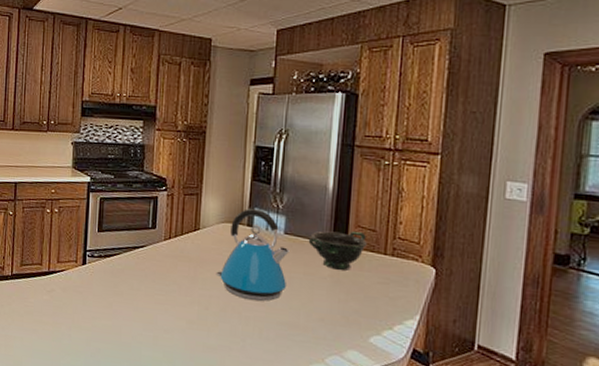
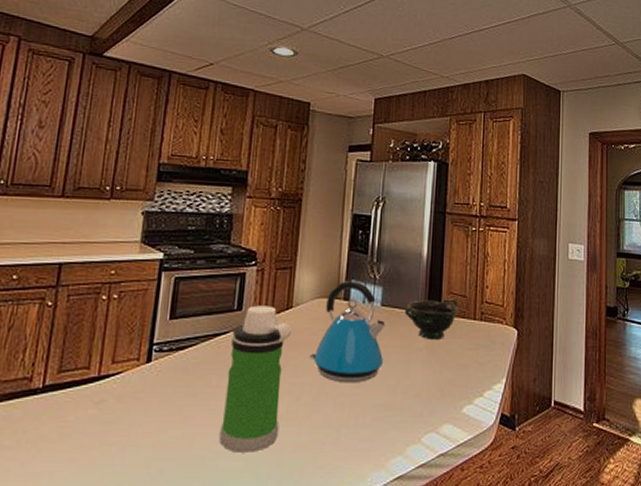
water bottle: none [141,225,200,347] -> present [219,305,293,453]

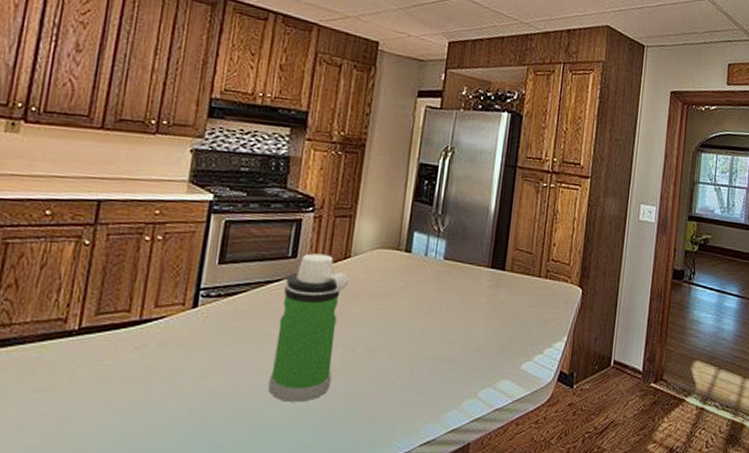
kettle: present [309,280,386,382] -> none [366,231,448,335]
bowl: present [404,299,459,339] -> none [467,255,524,296]

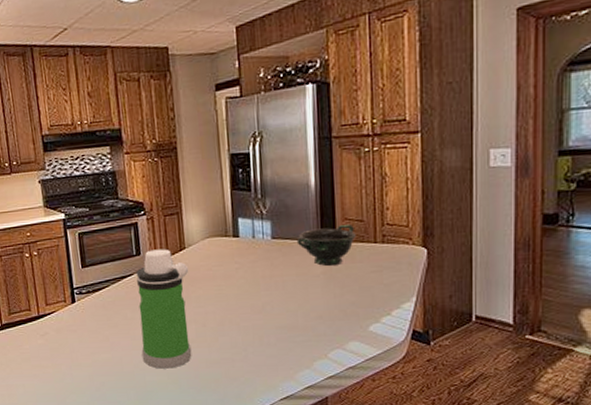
bowl: none [467,255,524,296] -> present [296,225,356,266]

